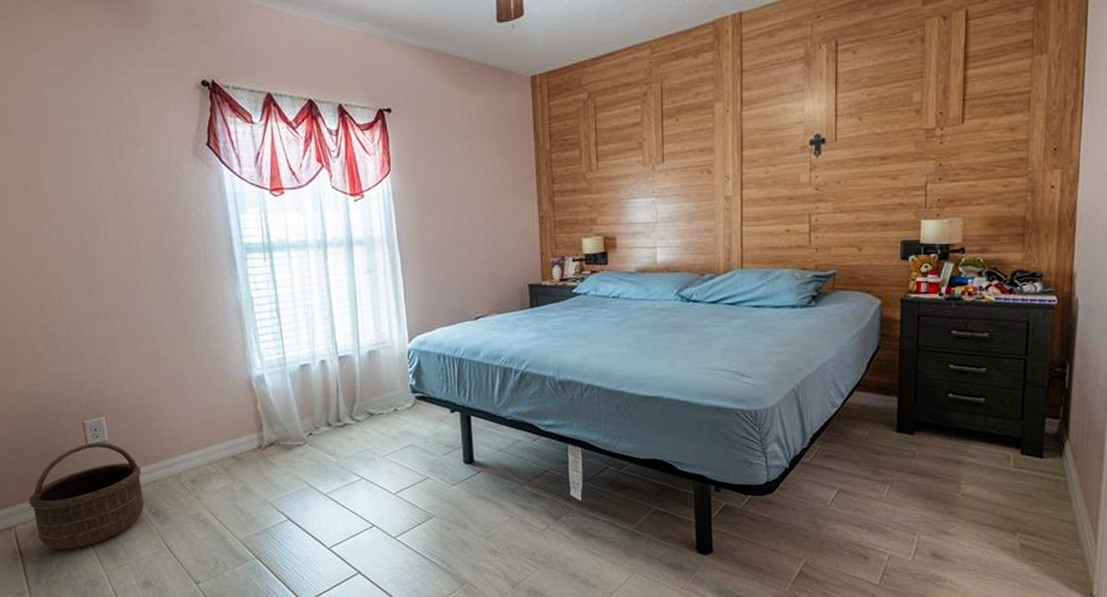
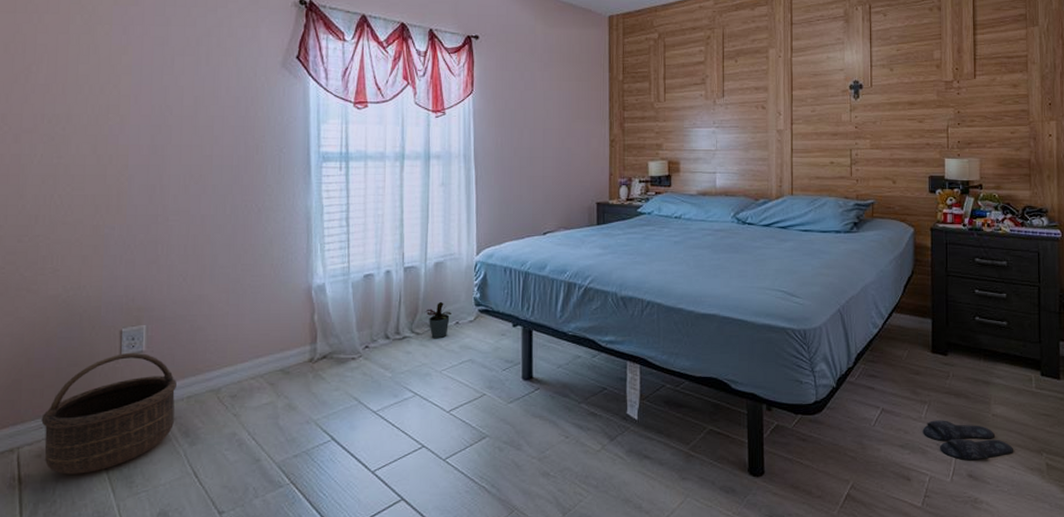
potted plant: none [363,389,389,426] -> present [425,301,451,339]
slippers: none [883,500,985,540] -> present [922,420,1014,461]

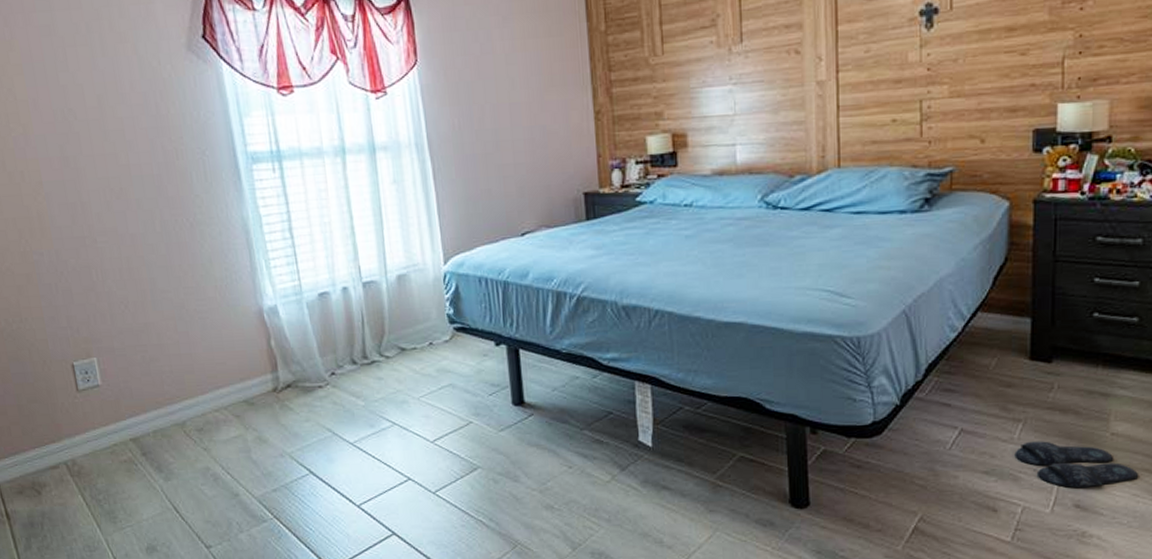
basket: present [41,352,177,475] -> none [14,386,145,510]
potted plant: present [425,301,451,339] -> none [393,319,423,363]

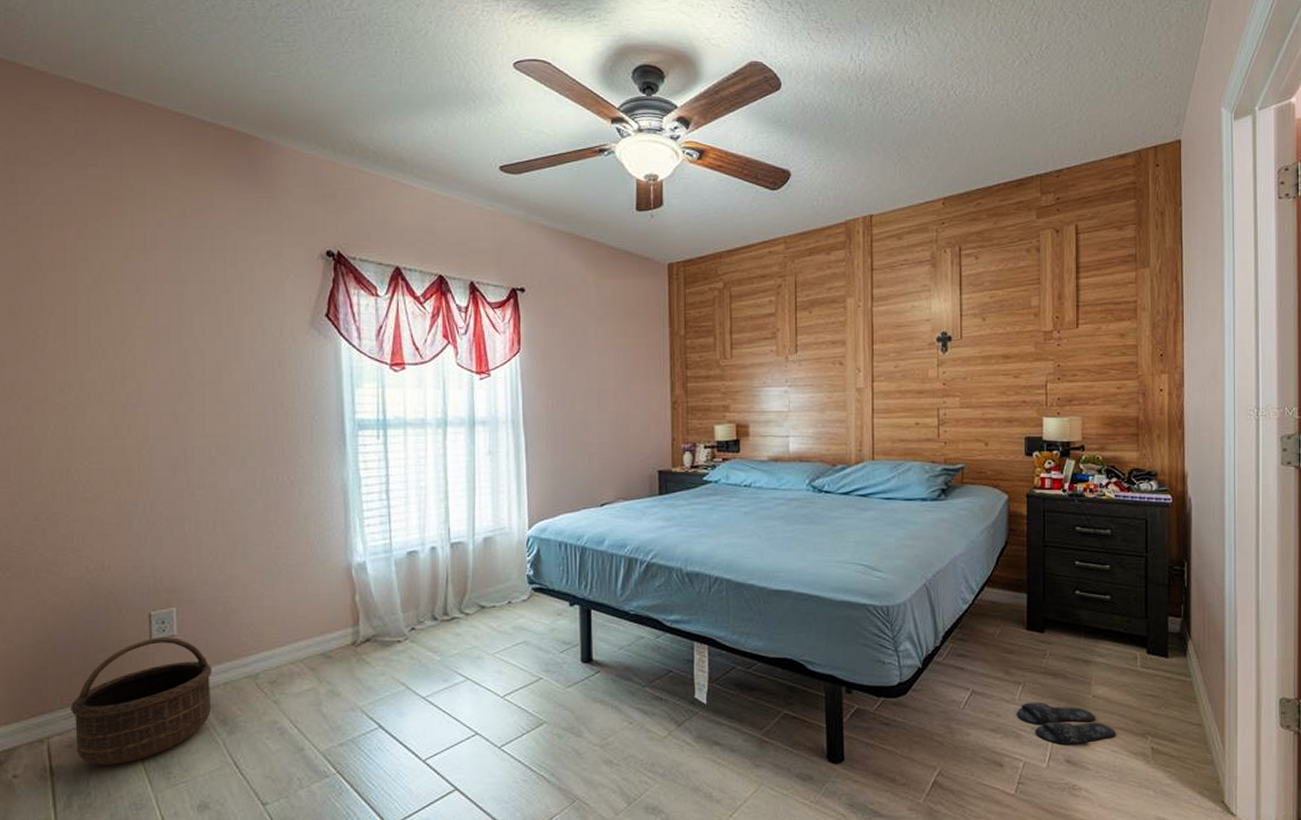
basket: none [14,386,145,510] -> present [70,636,211,766]

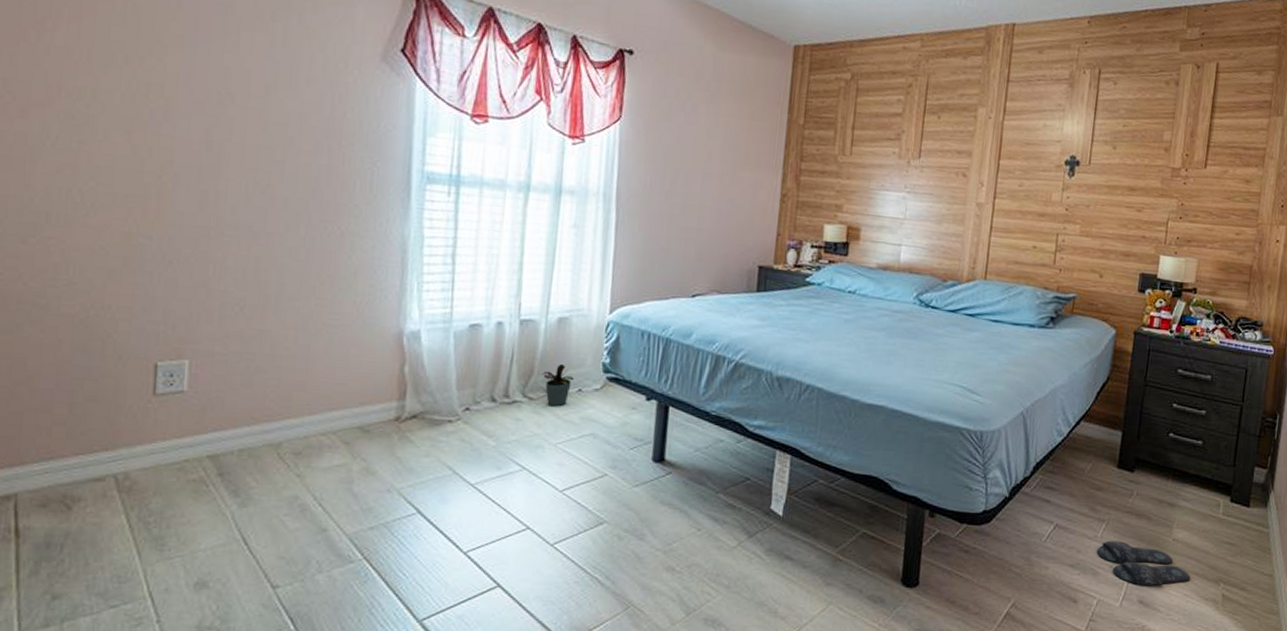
basket: present [70,636,211,766] -> none [47,391,226,531]
potted plant: none [475,579,503,620] -> present [542,363,574,407]

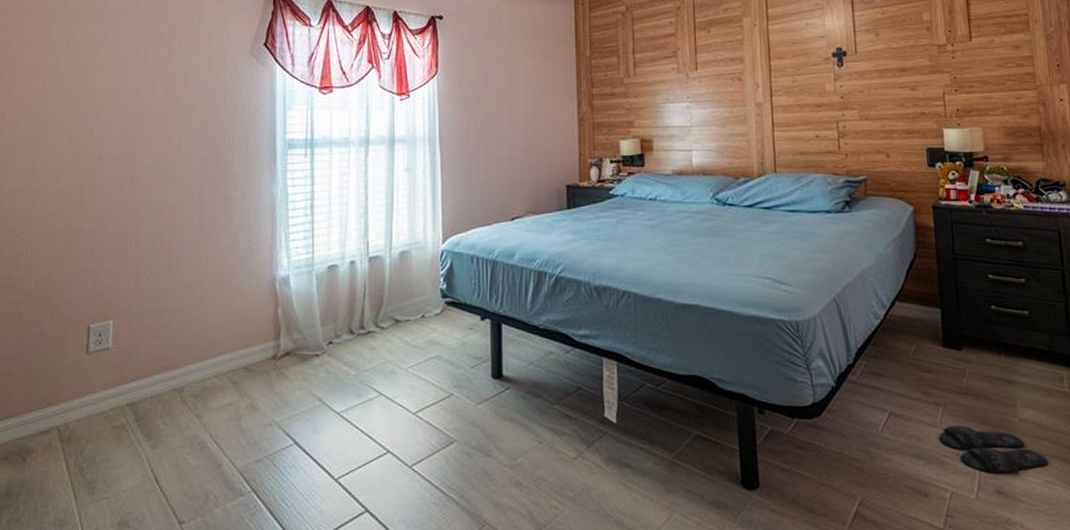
potted plant: present [542,363,574,407] -> none [390,293,417,334]

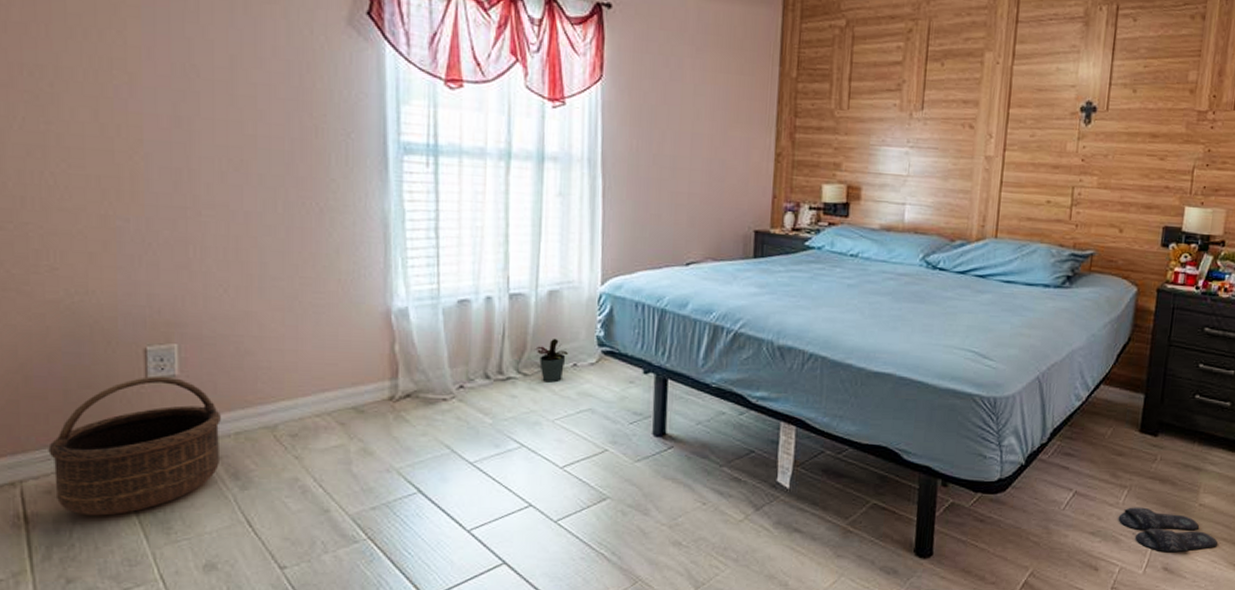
basket: none [9,349,141,479] -> present [48,376,221,516]
potted plant: none [390,293,417,334] -> present [535,338,568,383]

